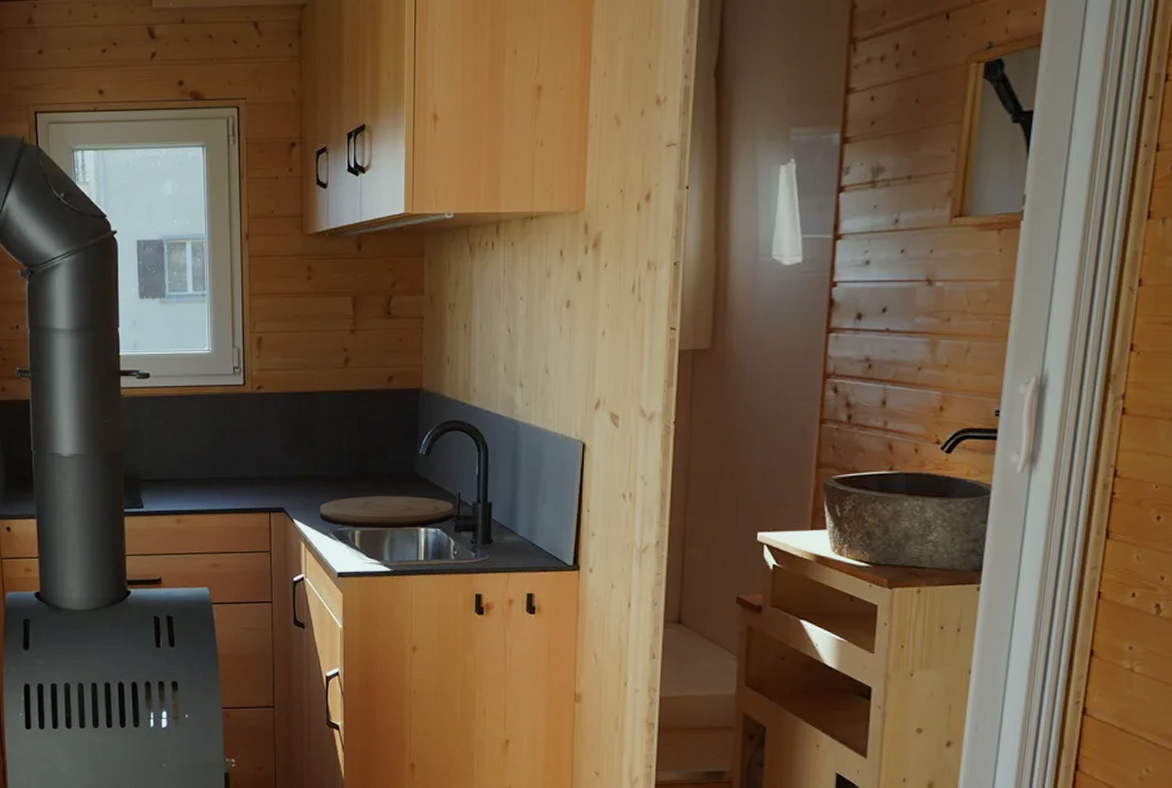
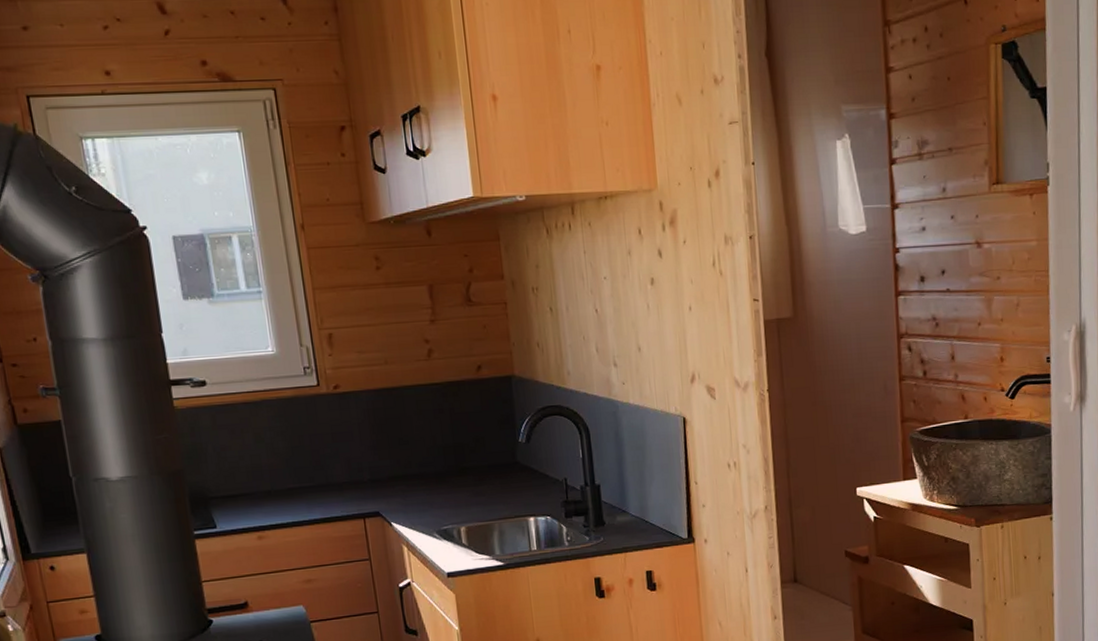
cutting board: present [320,496,454,528] -> none [419,486,563,524]

